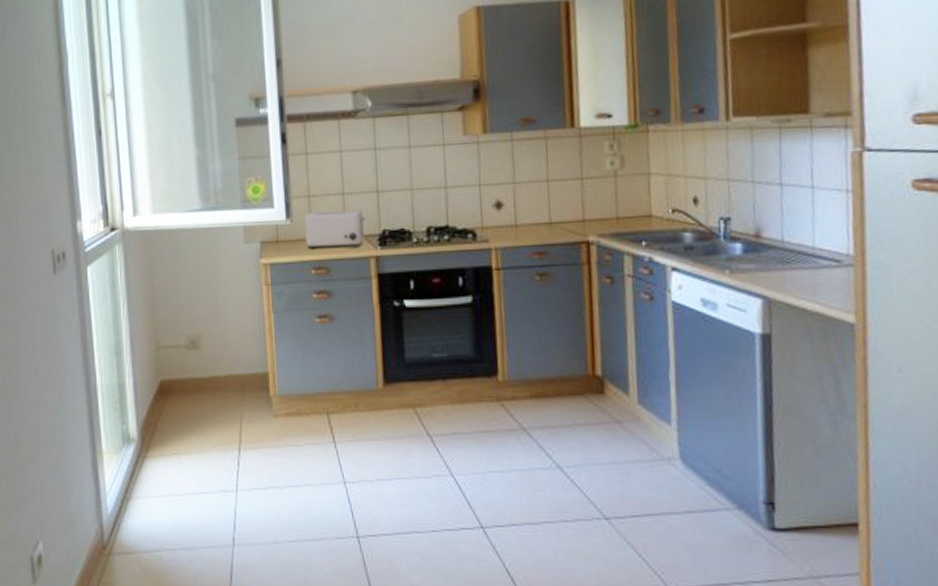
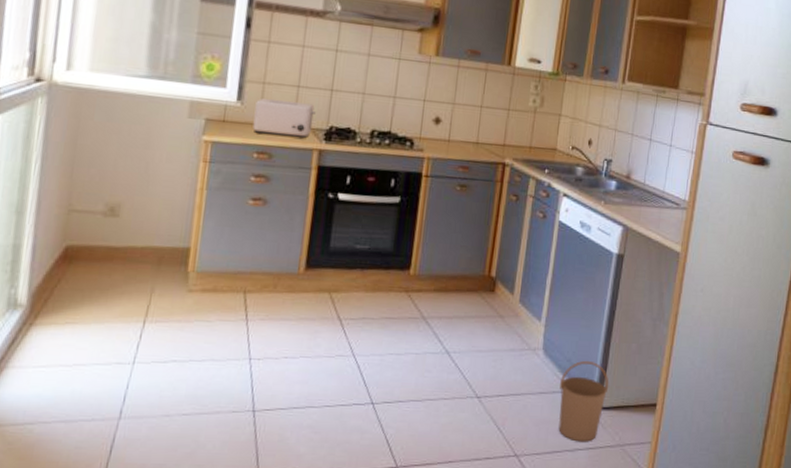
bucket: none [711,470,782,573] -> present [558,360,609,442]

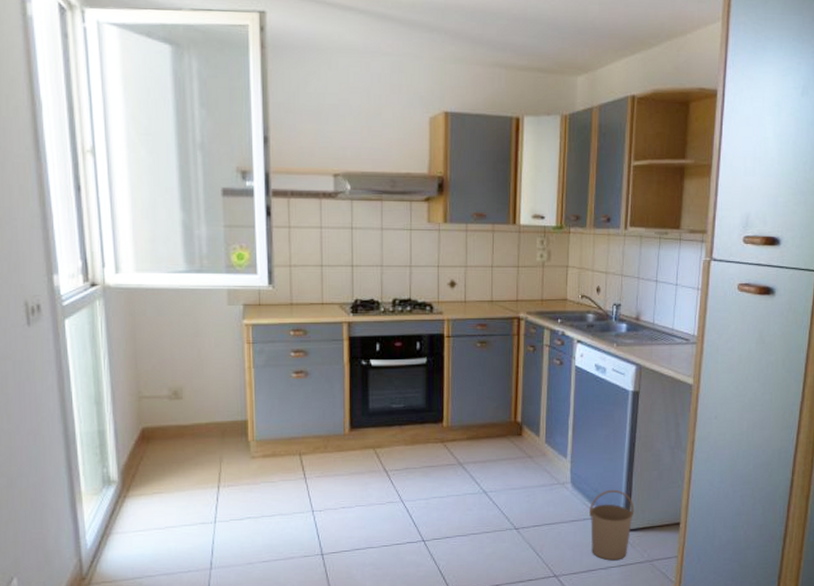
toaster: present [253,98,316,139] -> none [285,279,340,313]

